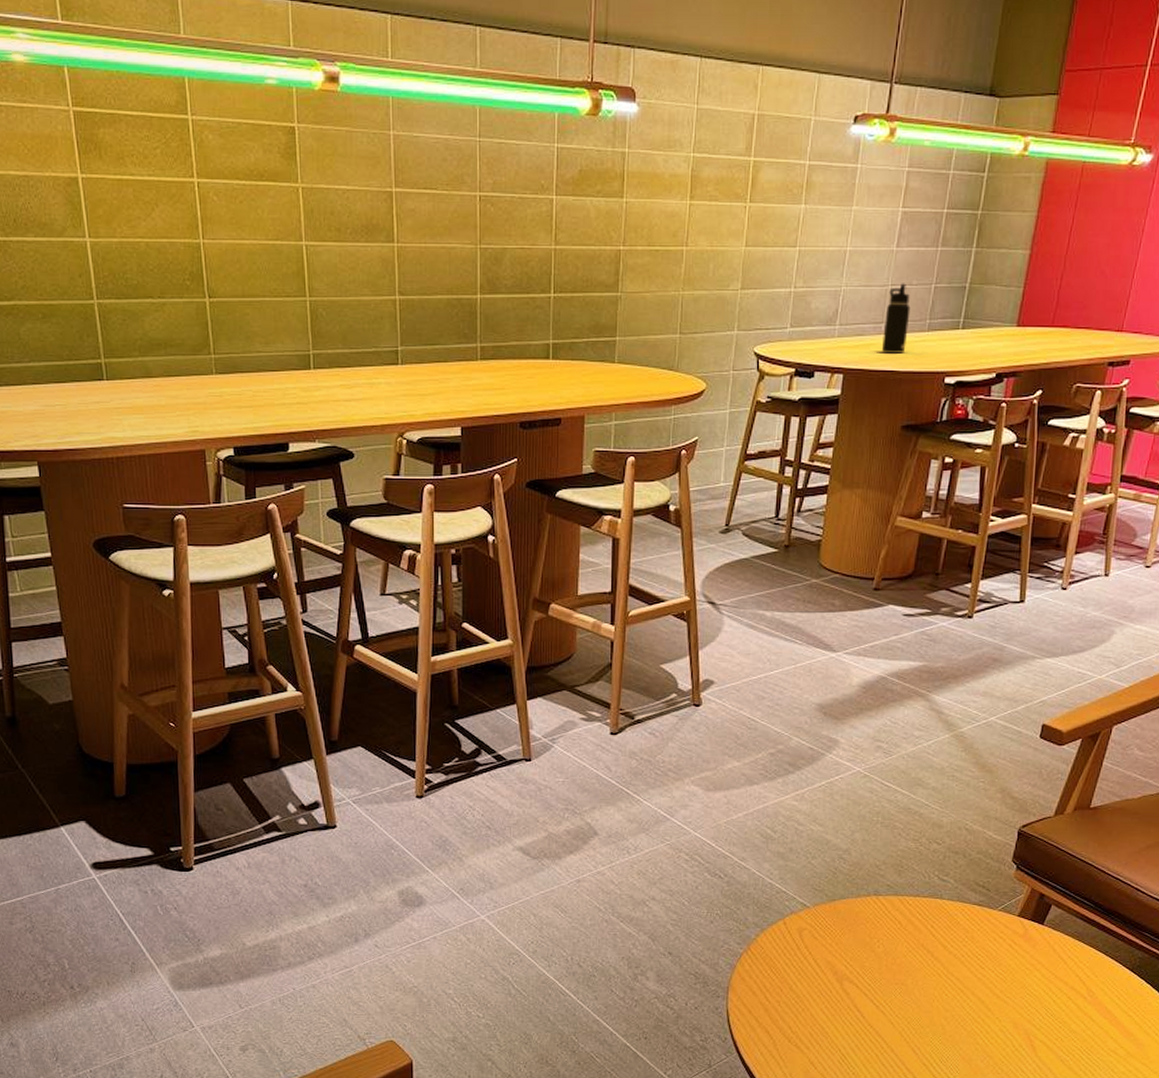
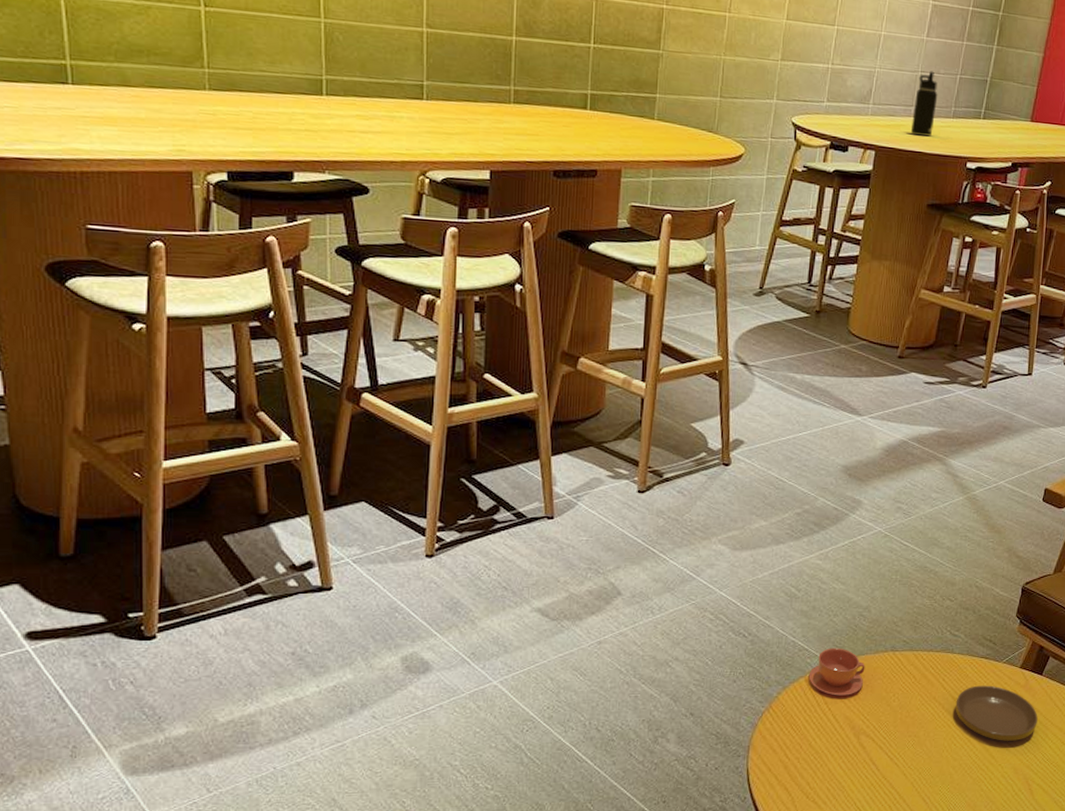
teacup: none [787,890,847,940] -> present [808,647,865,696]
saucer: none [945,933,1040,993] -> present [955,685,1038,741]

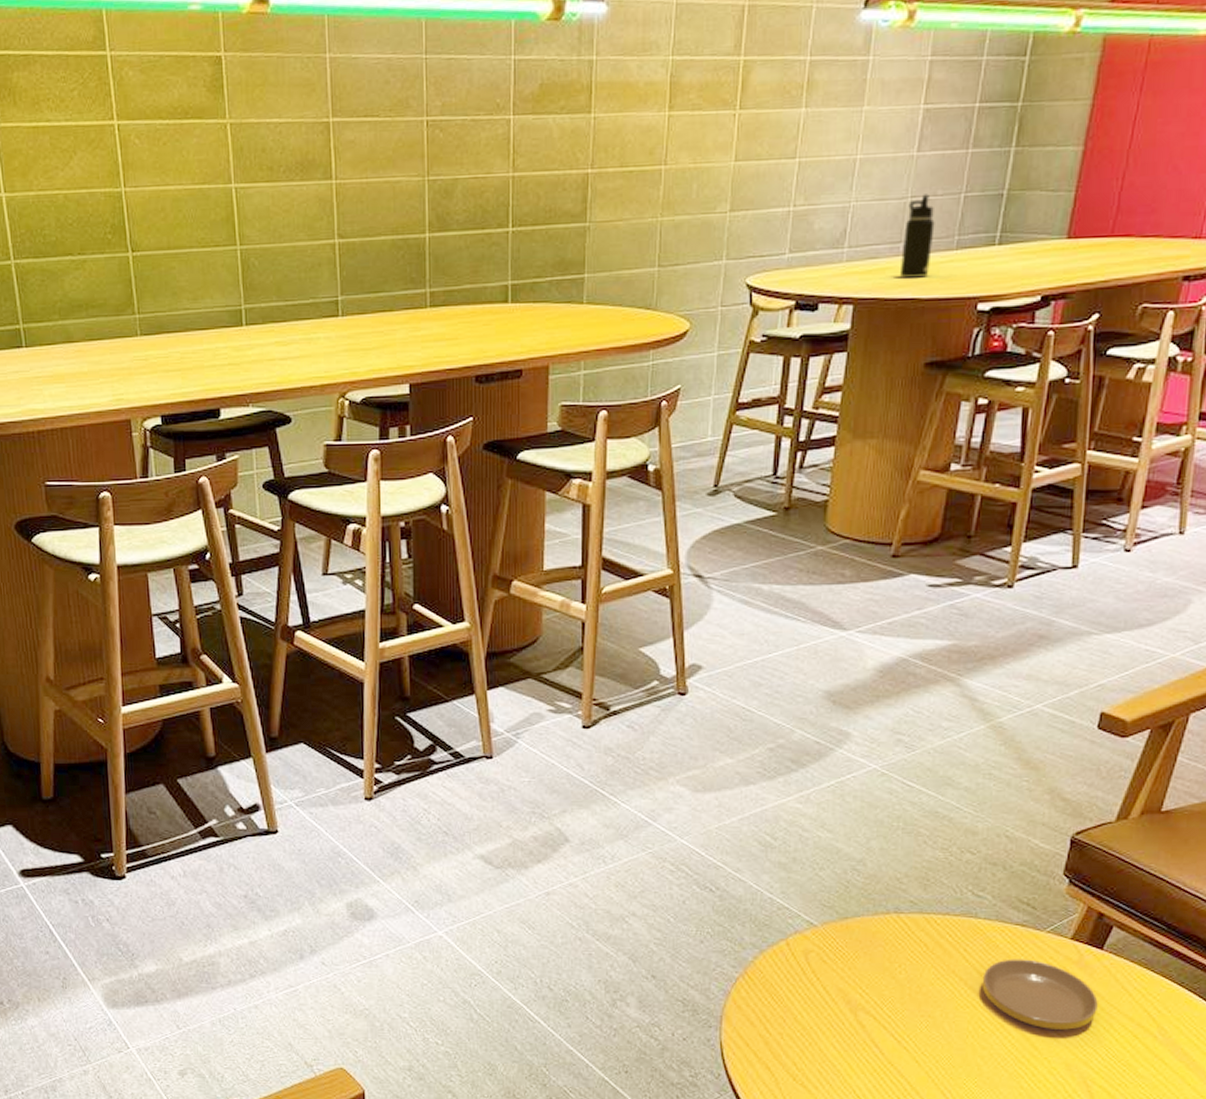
teacup: present [808,647,865,696] -> none [790,907,862,964]

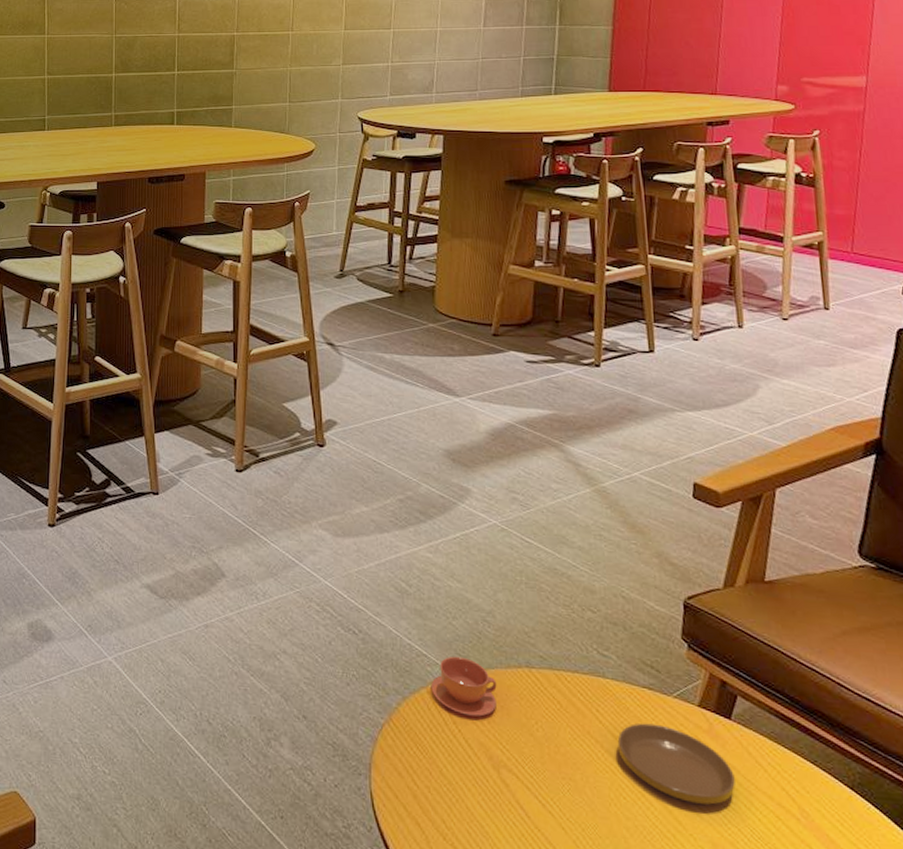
teacup: none [790,907,862,964] -> present [430,656,497,717]
water bottle: present [900,194,935,278] -> none [478,56,503,117]

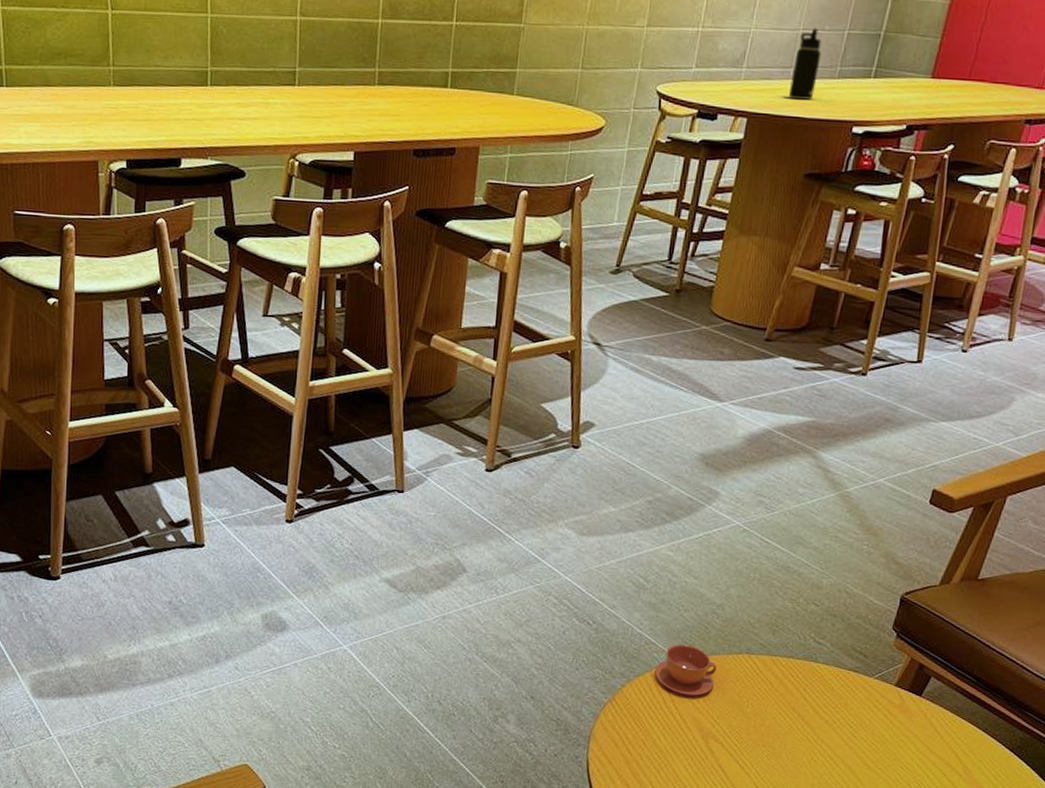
water bottle: none [478,56,503,117] -> present [789,28,822,100]
saucer: present [617,723,735,805] -> none [816,700,915,765]

